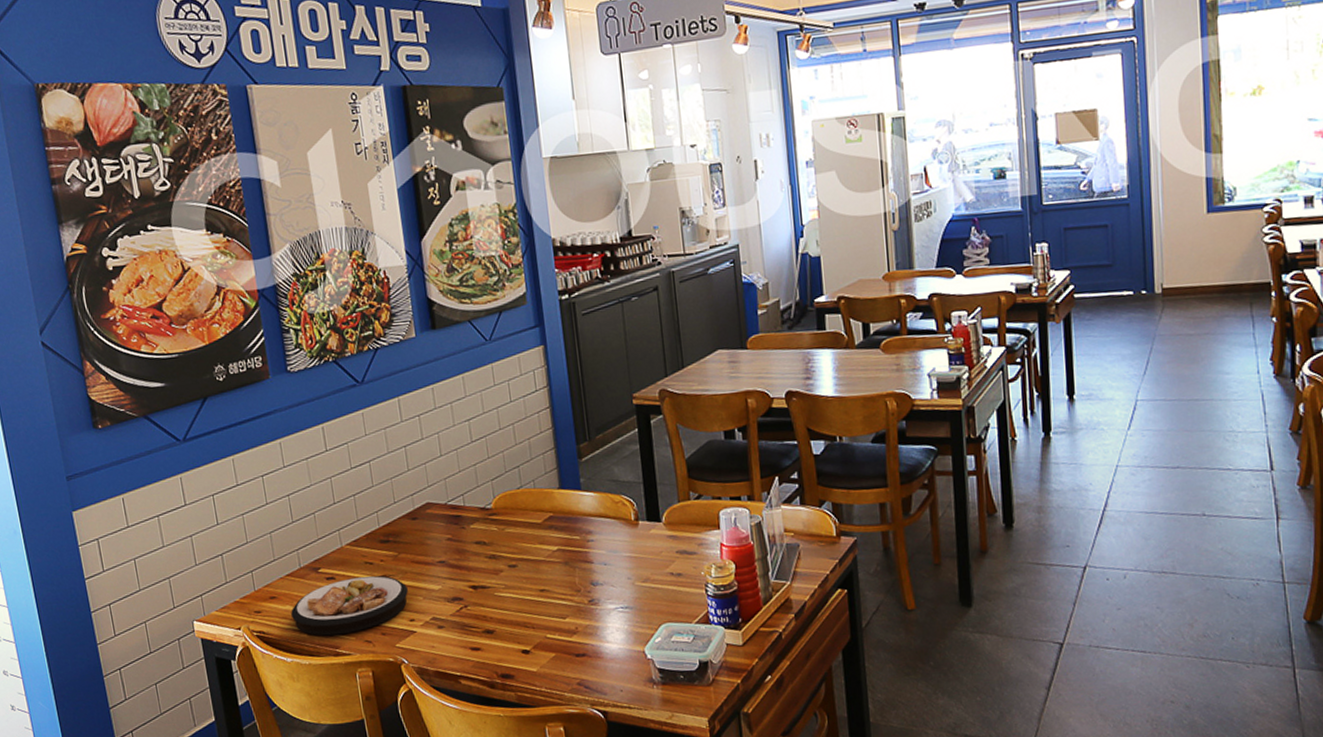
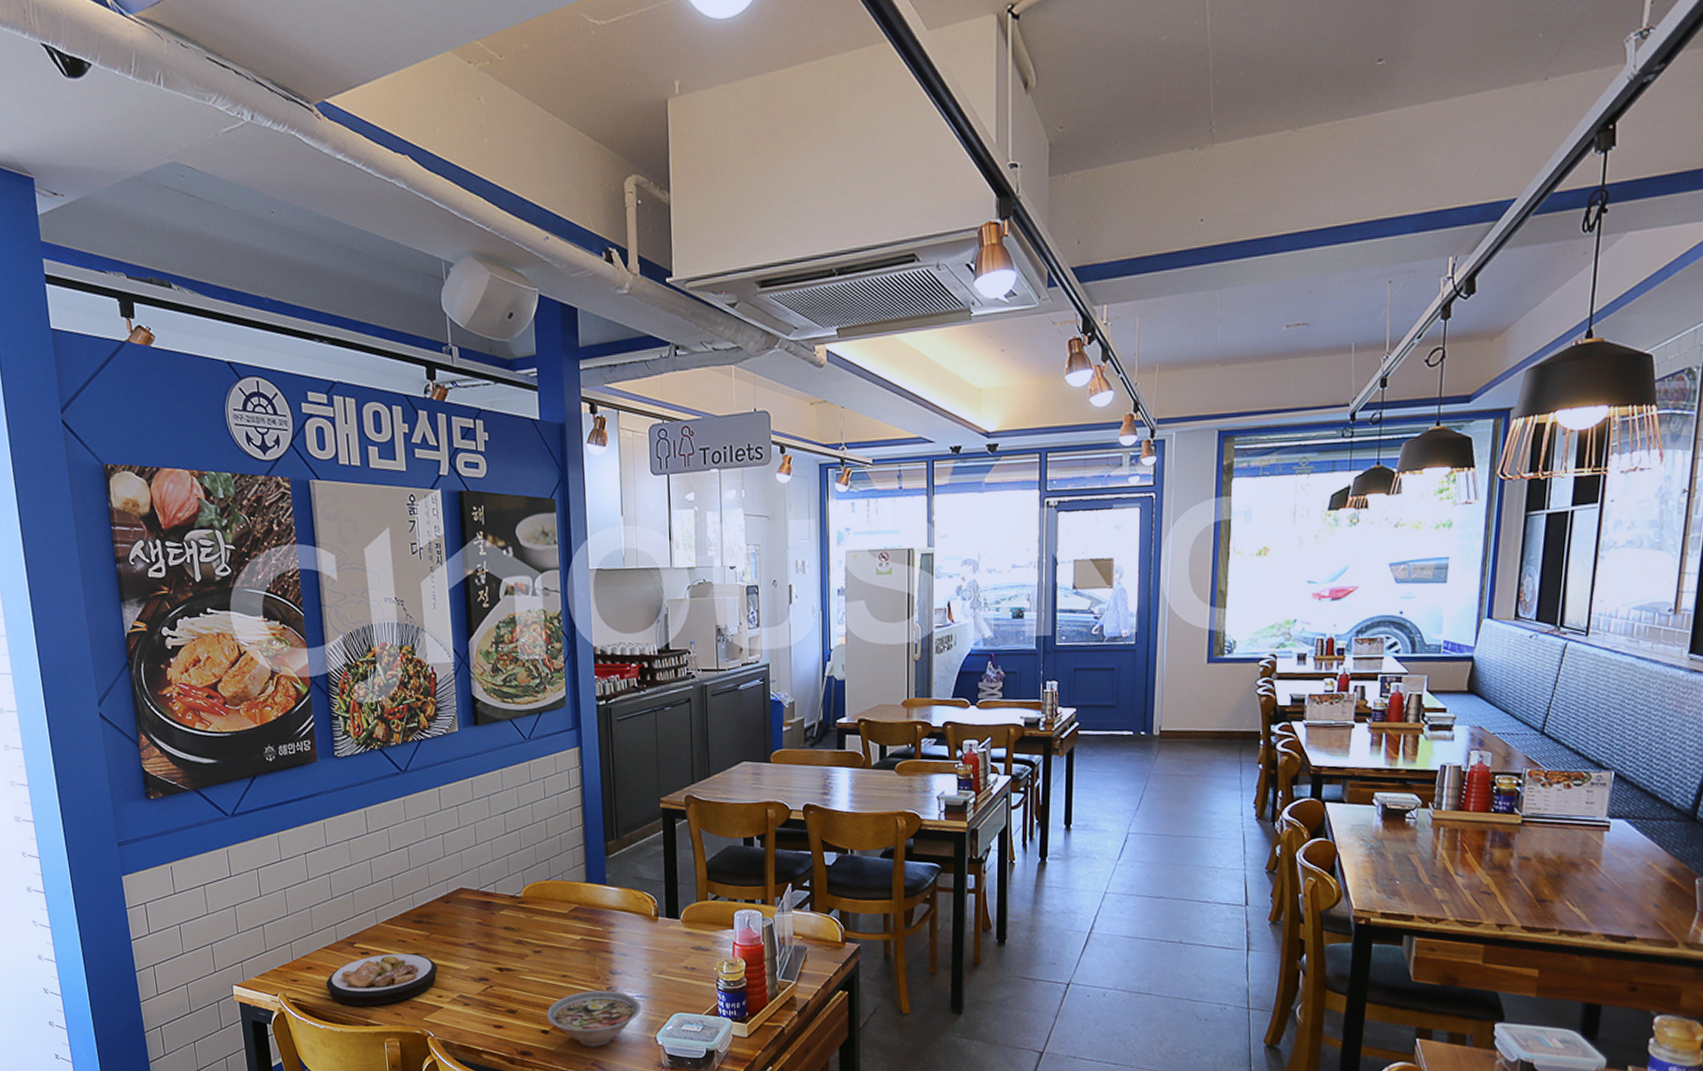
soup bowl: none [526,603,627,666] -> present [546,990,641,1047]

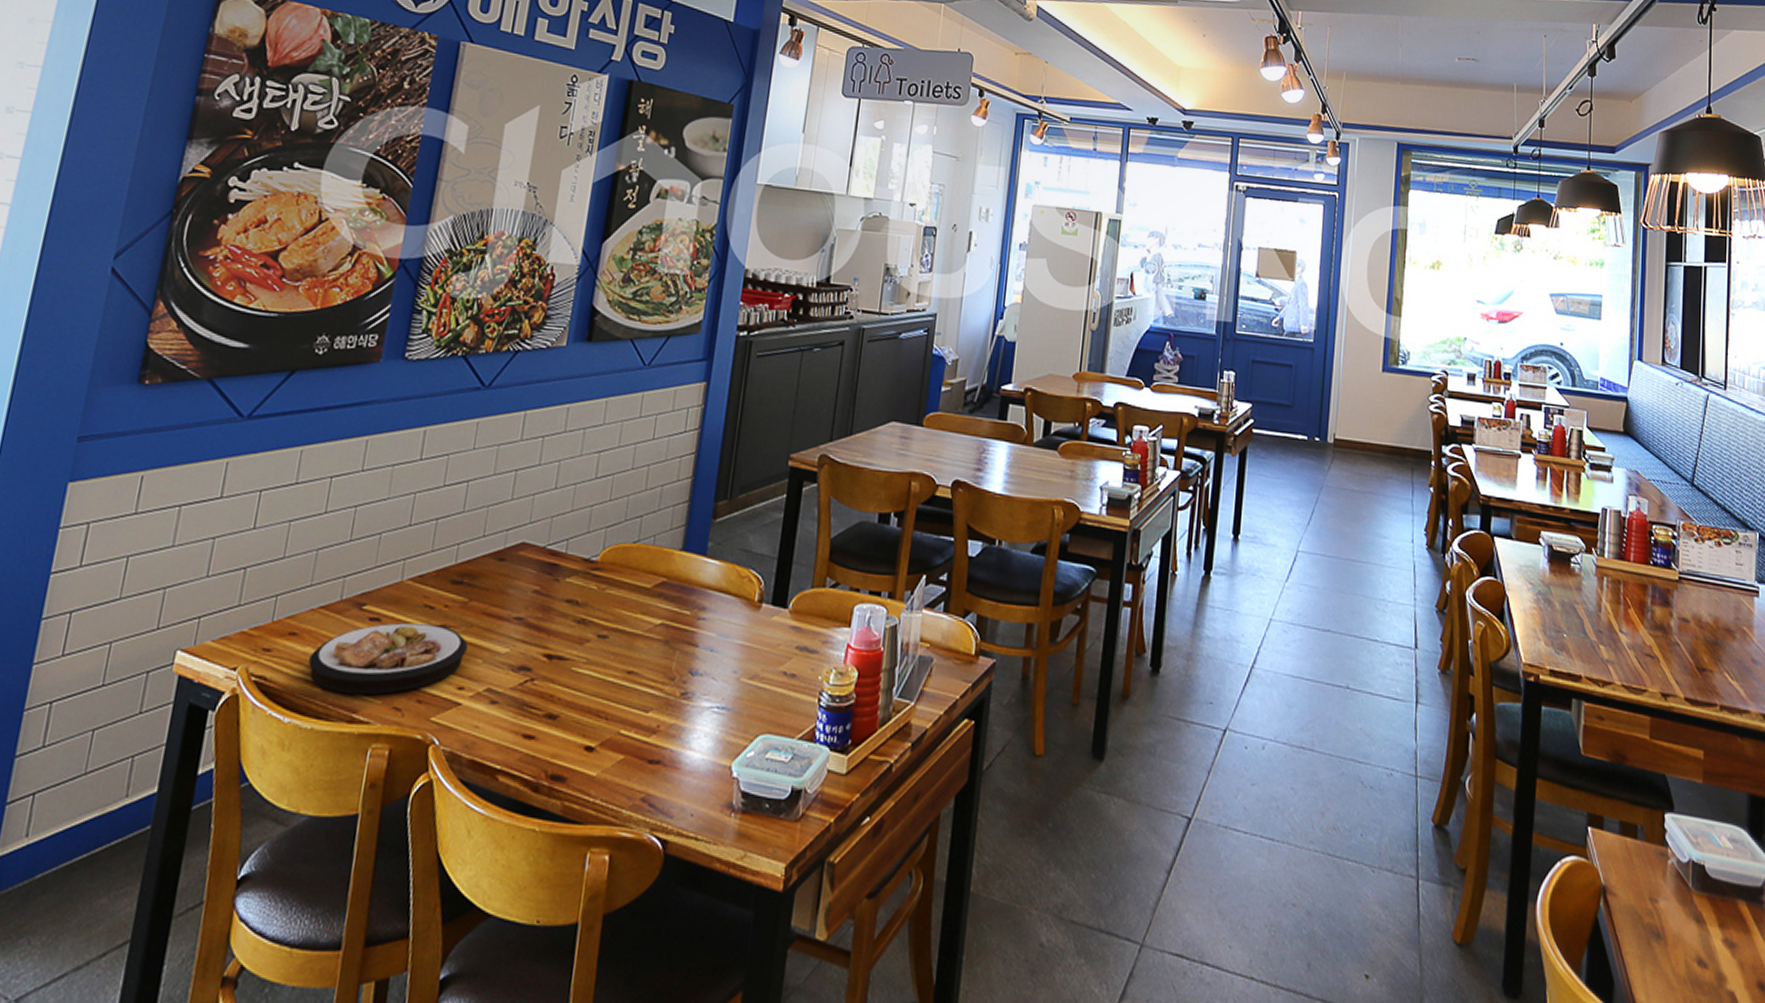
soup bowl: present [546,990,641,1047] -> none [595,695,720,775]

